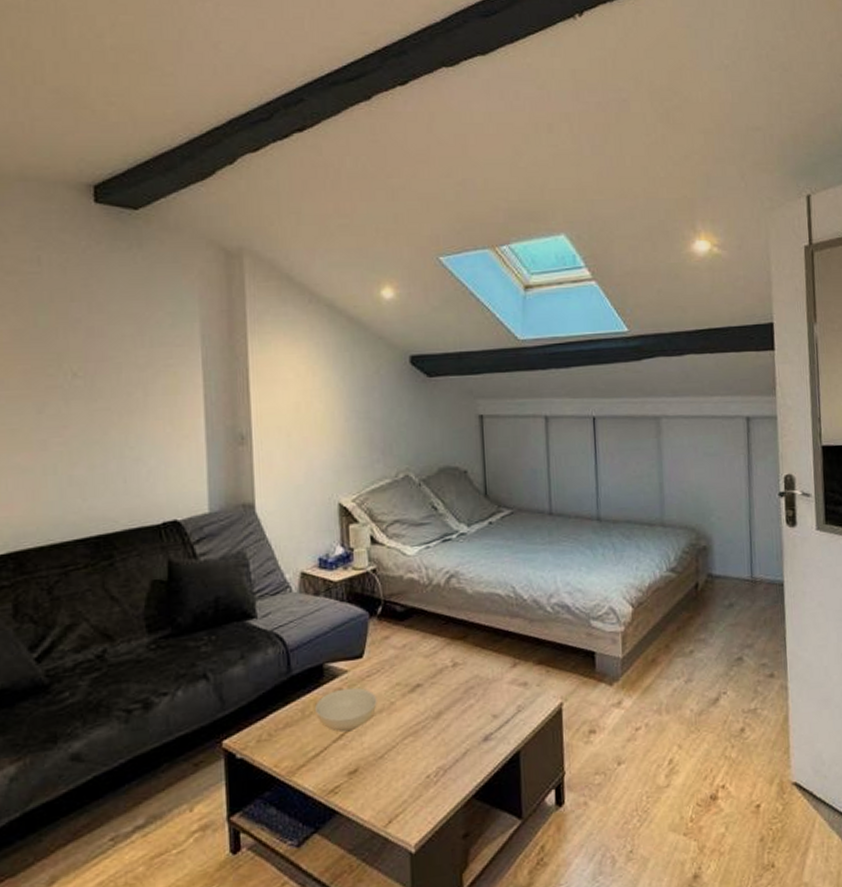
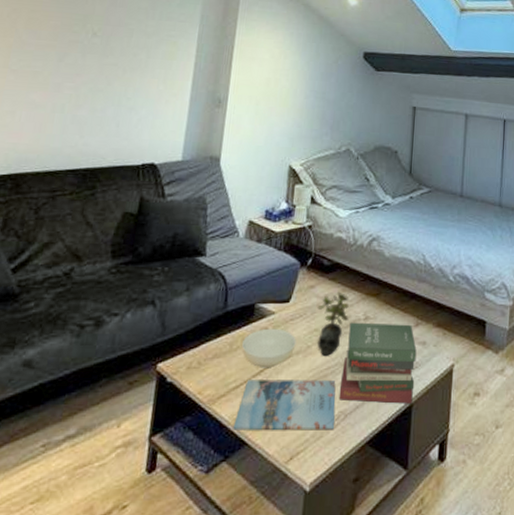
magazine: none [319,734,433,800] -> present [233,379,336,430]
succulent plant: none [396,639,435,711] -> present [317,291,349,356]
books: none [434,665,520,756] -> present [339,322,417,404]

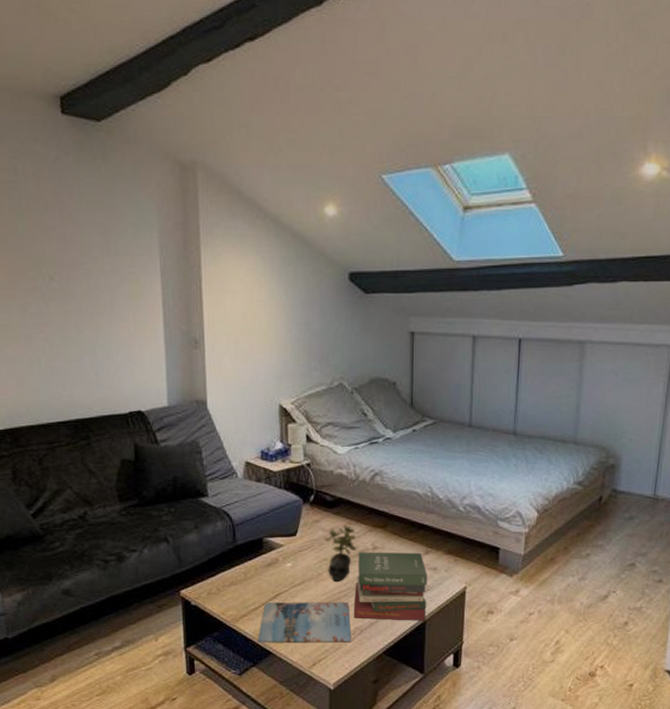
bowl: present [242,328,296,367] -> none [256,559,307,592]

